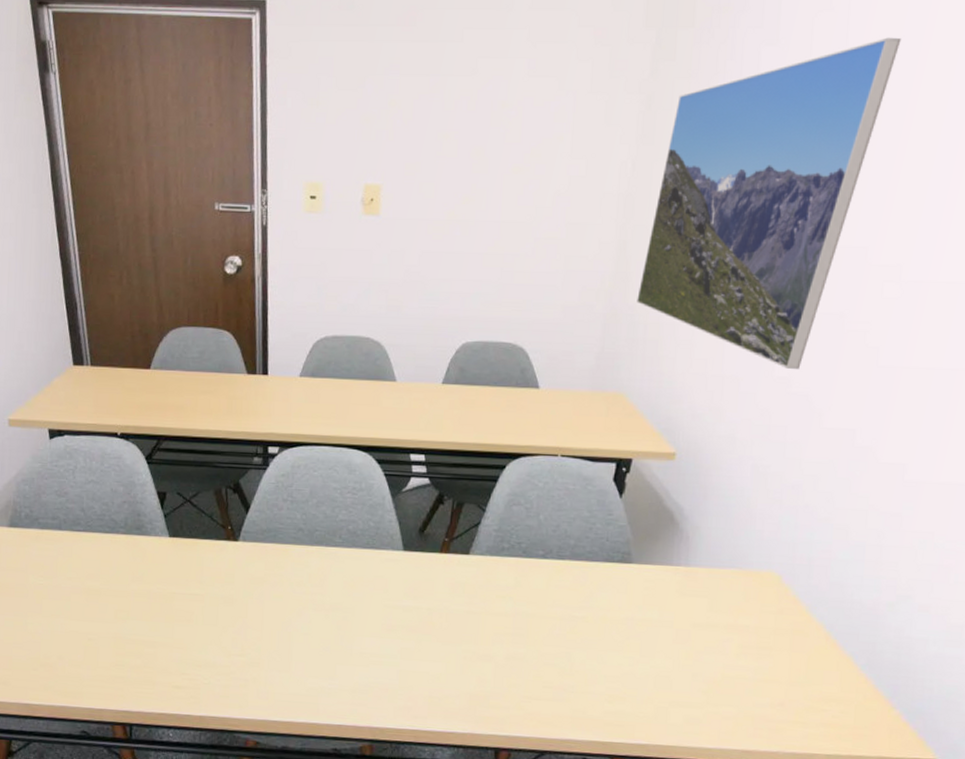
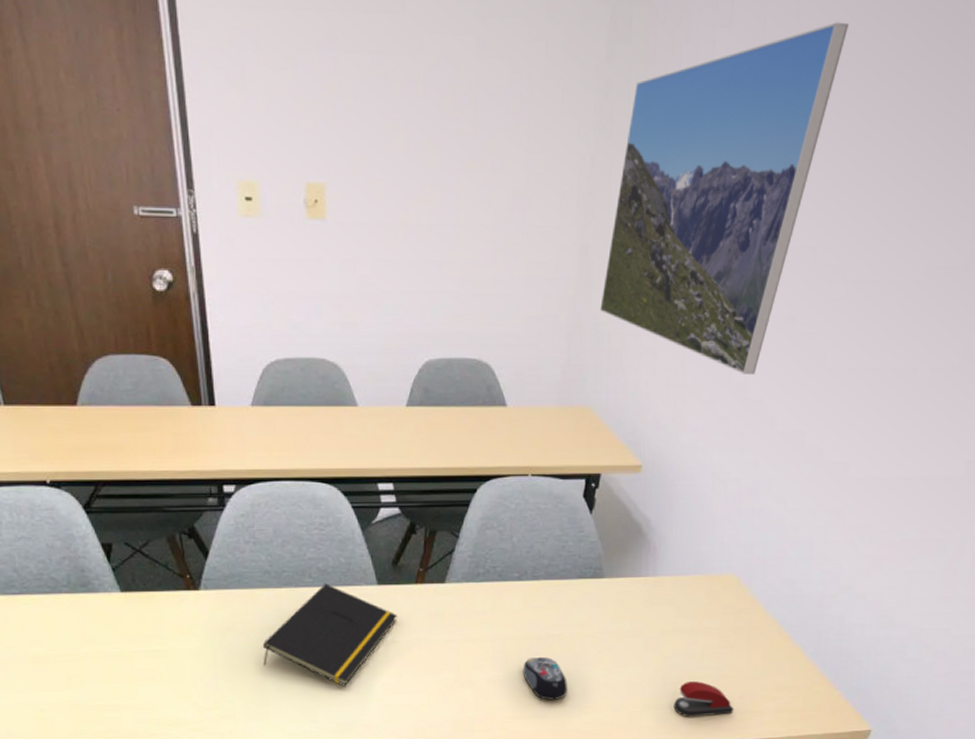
notepad: none [289,545,421,647] -> present [263,583,397,687]
computer mouse: none [543,637,590,685] -> present [523,656,567,700]
stapler: none [705,681,774,722] -> present [674,681,734,718]

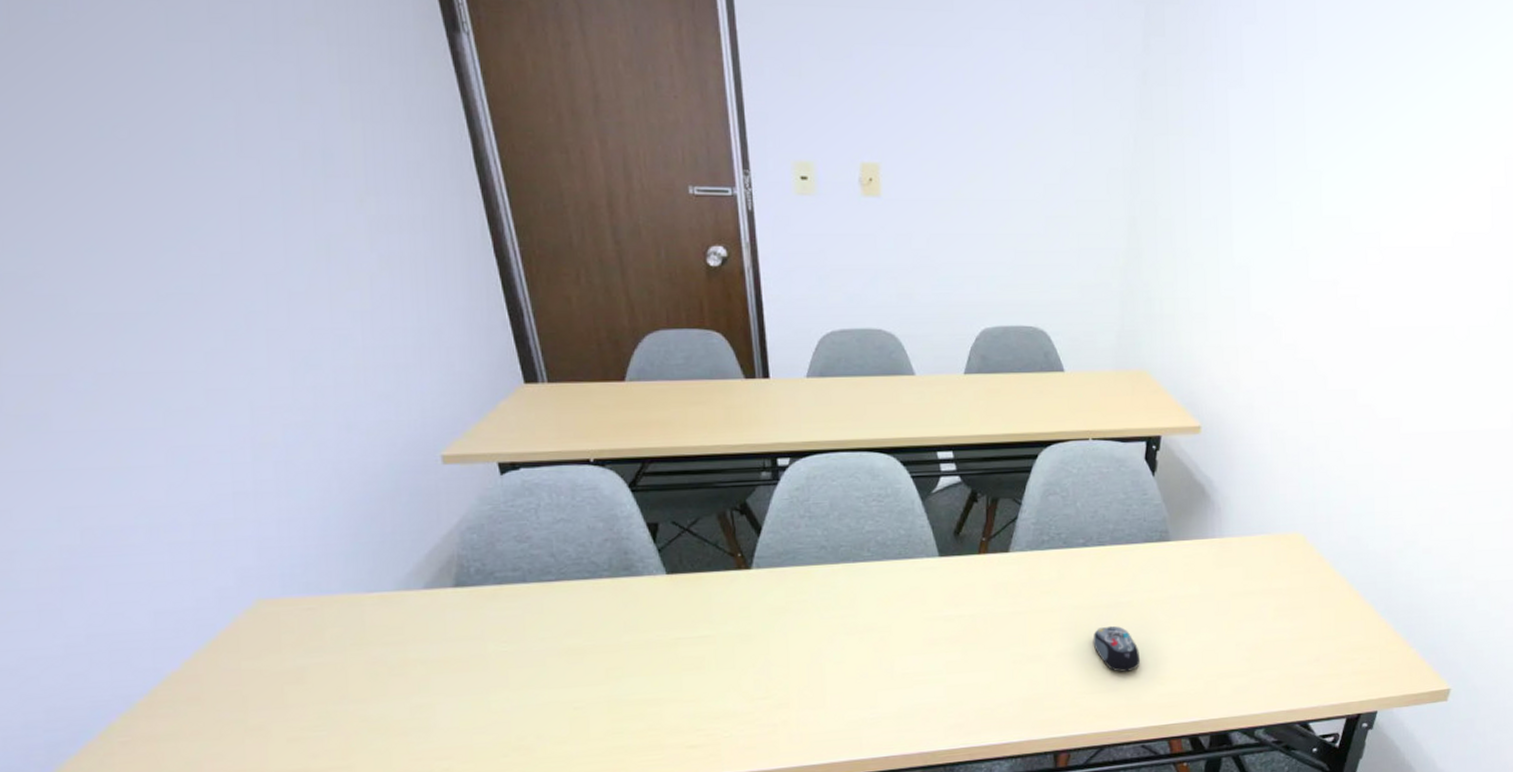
notepad: present [263,583,397,687] -> none [819,557,961,667]
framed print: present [600,22,849,374] -> none [1150,19,1360,336]
stapler: present [674,681,734,718] -> none [1250,645,1311,684]

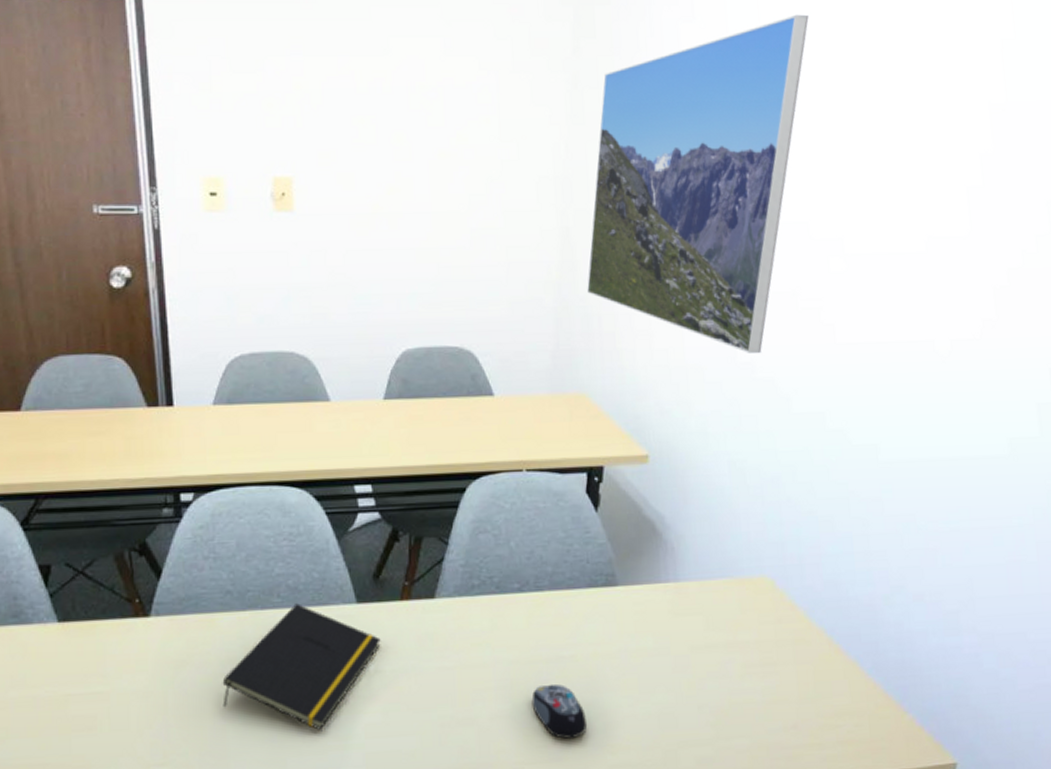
notepad: none [819,557,961,667] -> present [223,603,381,730]
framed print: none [1150,19,1360,336] -> present [587,14,809,353]

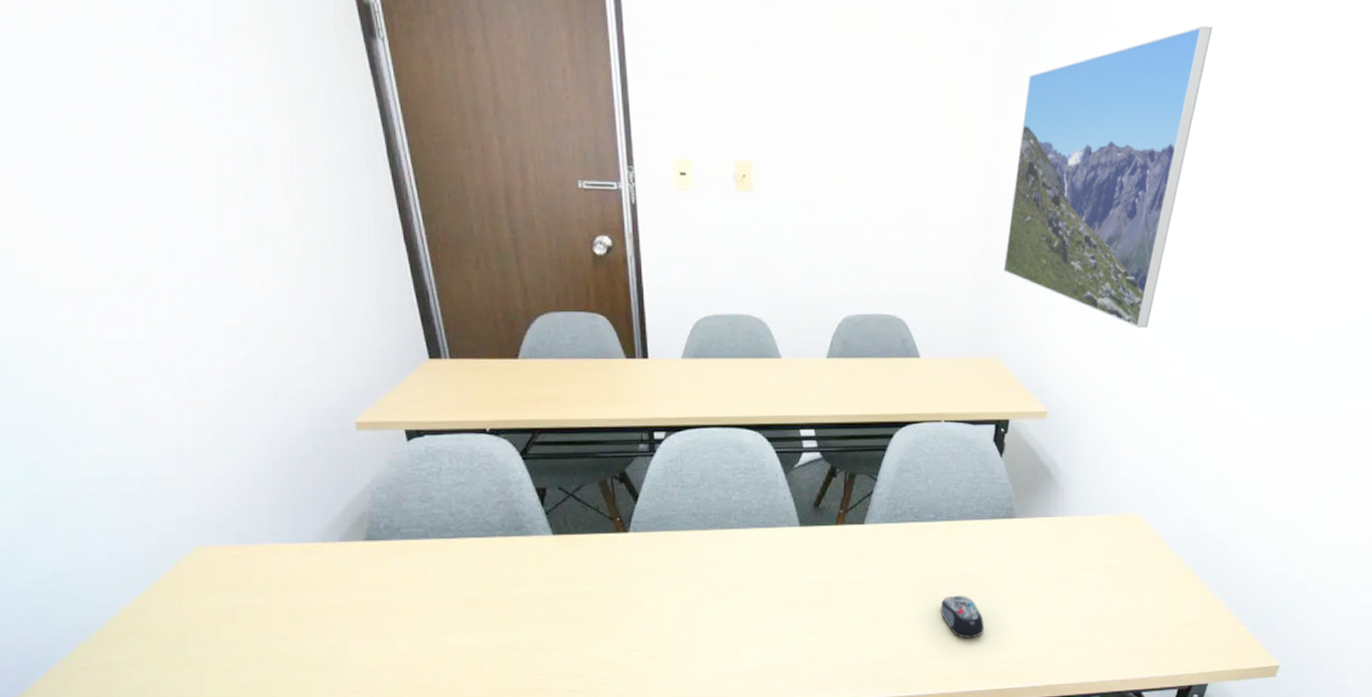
notepad: present [223,603,381,730] -> none [688,525,819,626]

